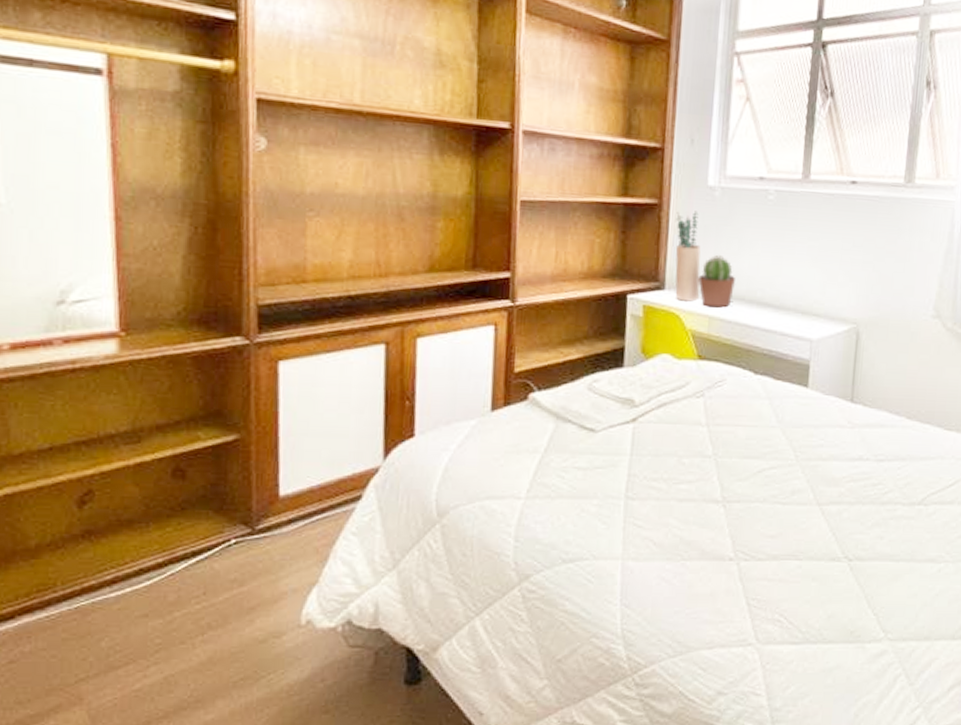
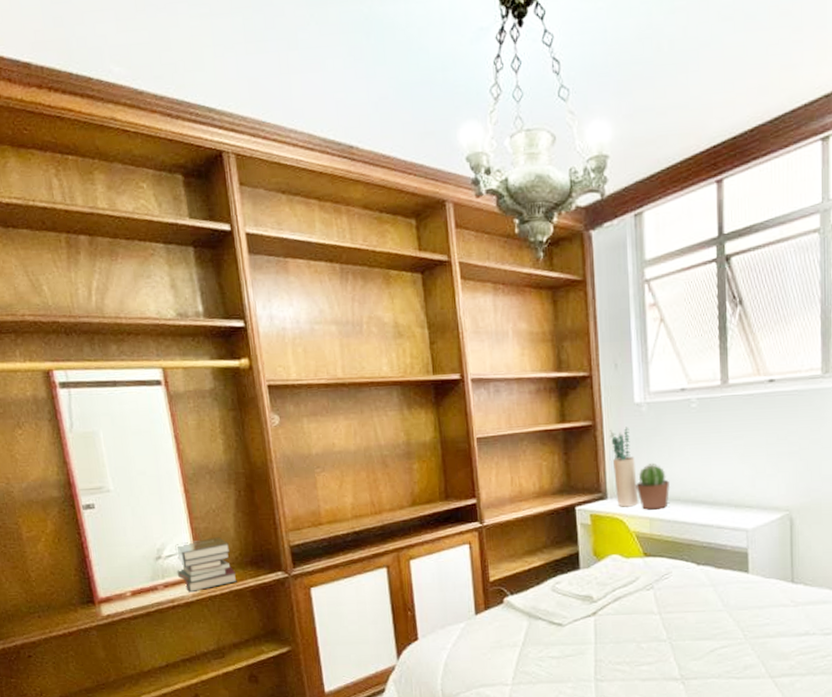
books: none [86,283,175,353] -> present [175,537,237,593]

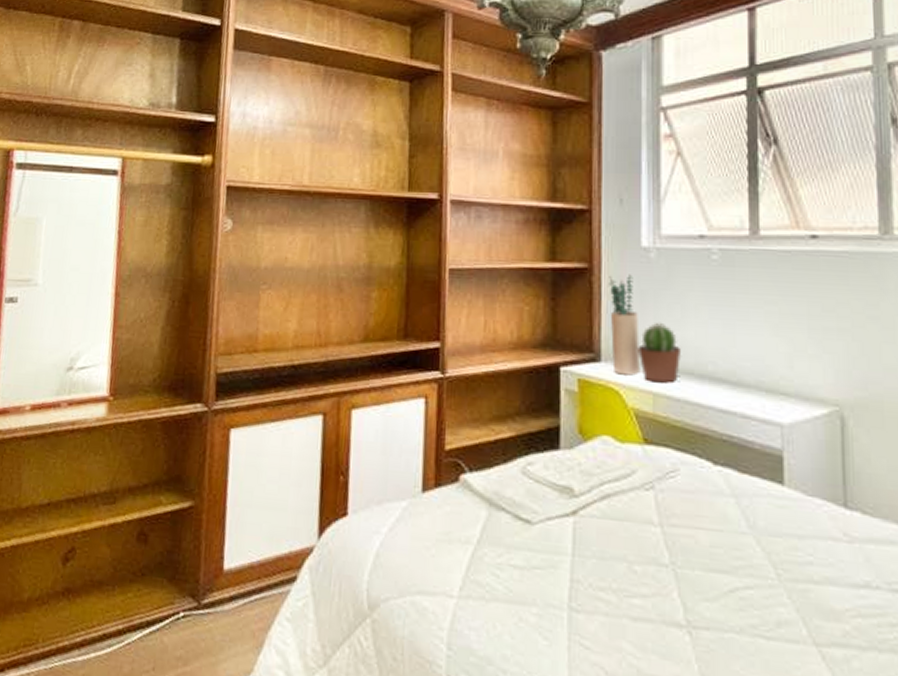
books: present [175,537,237,593] -> none [85,352,151,416]

